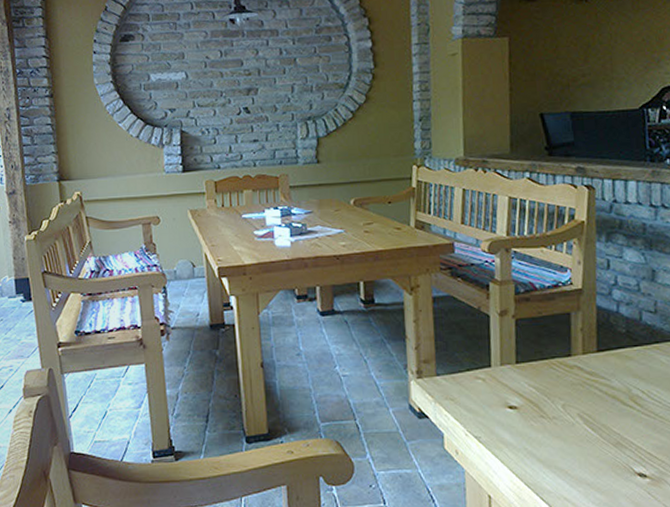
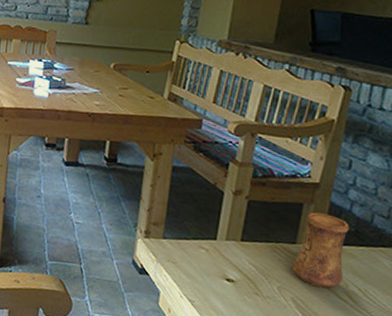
cup: none [571,319,625,398] -> present [292,212,350,289]

